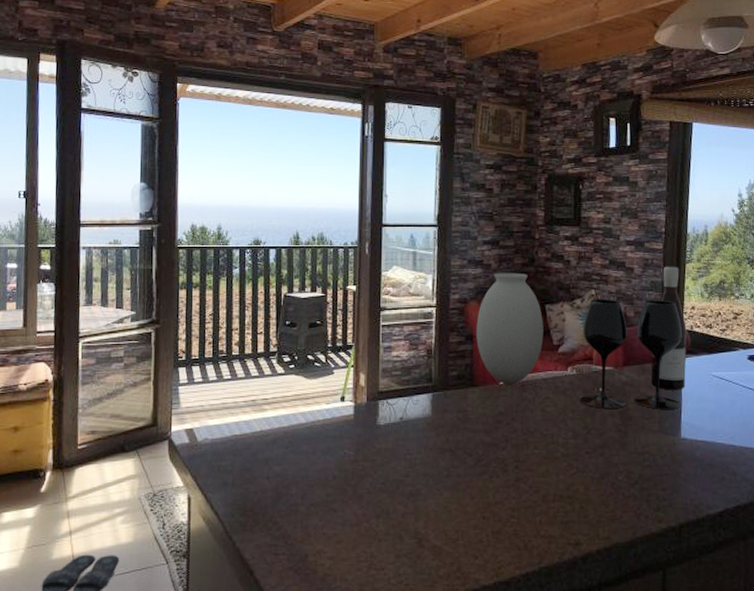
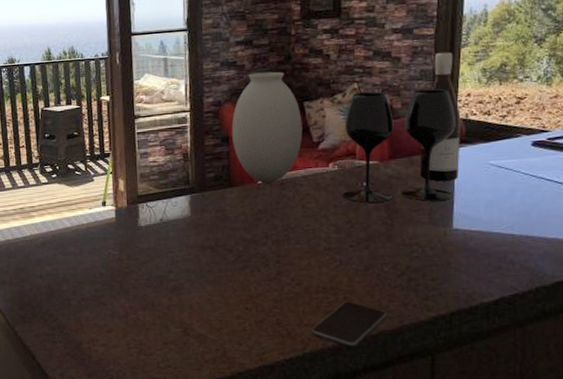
mobile phone: none [547,511,622,562] -> present [310,301,388,348]

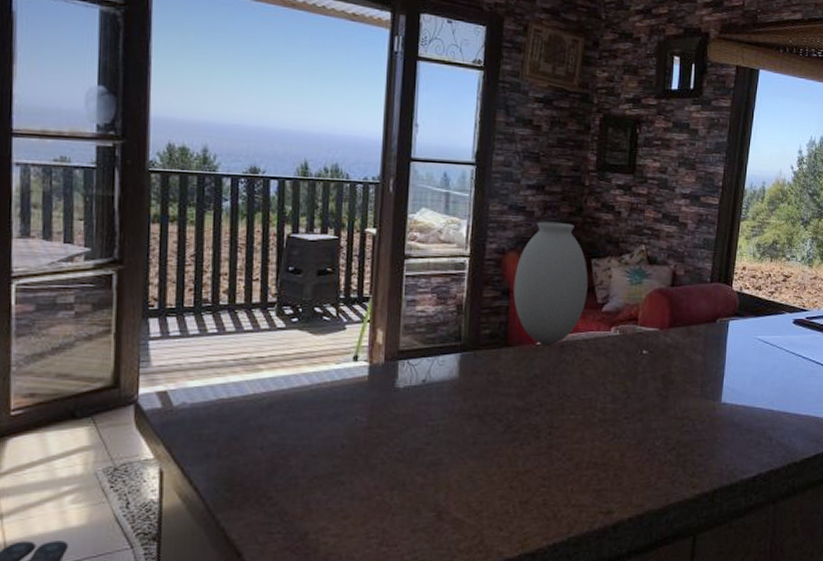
mobile phone: present [310,301,388,348] -> none [577,478,655,530]
wine glass: present [342,89,456,203] -> none [621,255,731,373]
bottle: present [420,52,461,182] -> none [696,223,736,354]

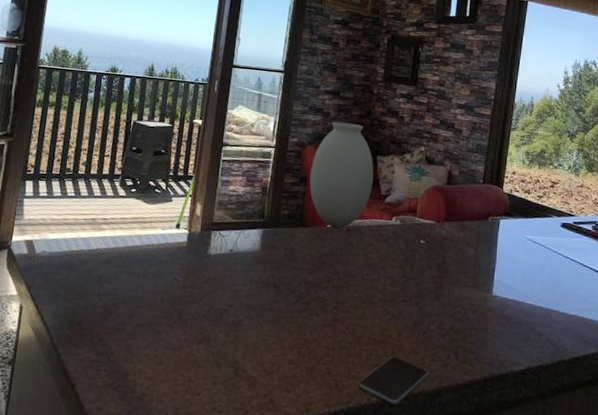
mobile phone: none [577,478,655,530] -> present [357,356,429,406]

